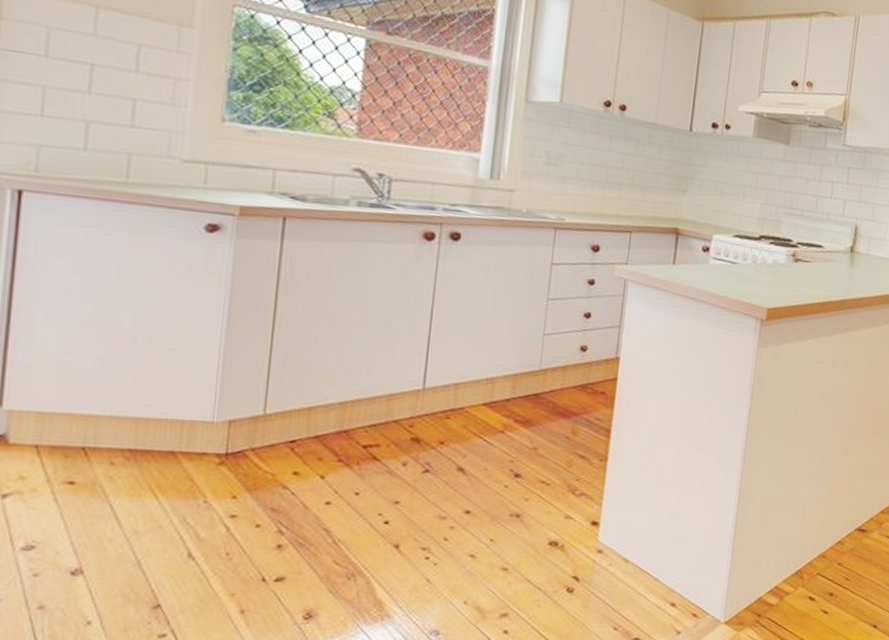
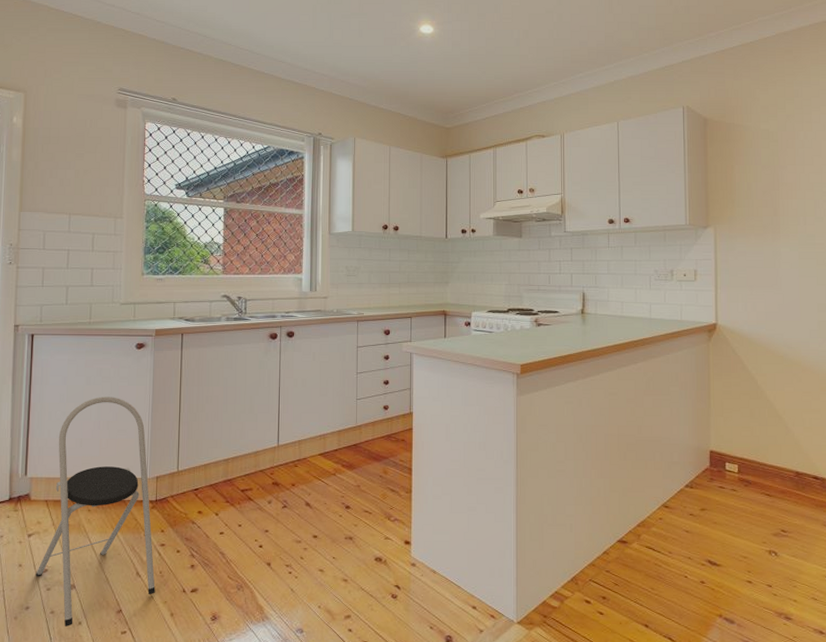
step stool: none [13,297,218,627] -> present [35,396,155,626]

